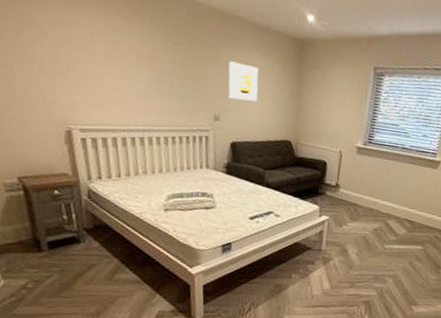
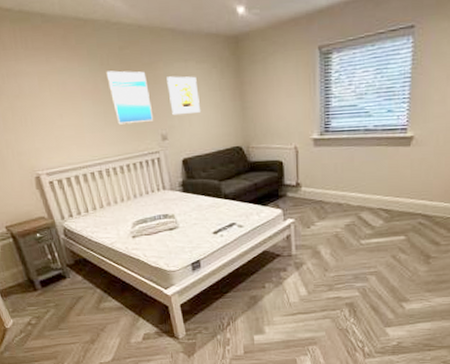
wall art: none [167,41,209,100] -> present [106,70,154,125]

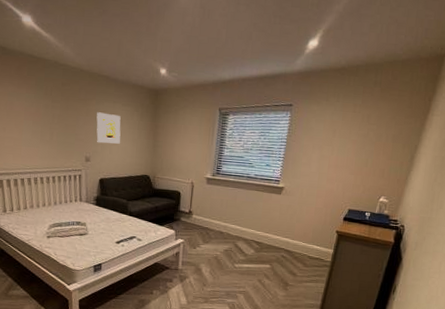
wall art: present [106,70,154,125] -> none [48,100,82,145]

